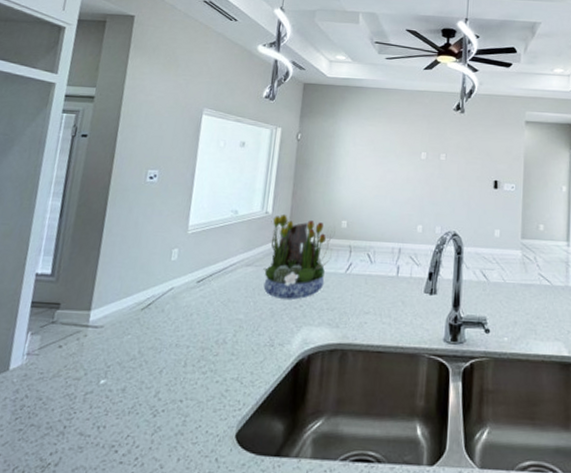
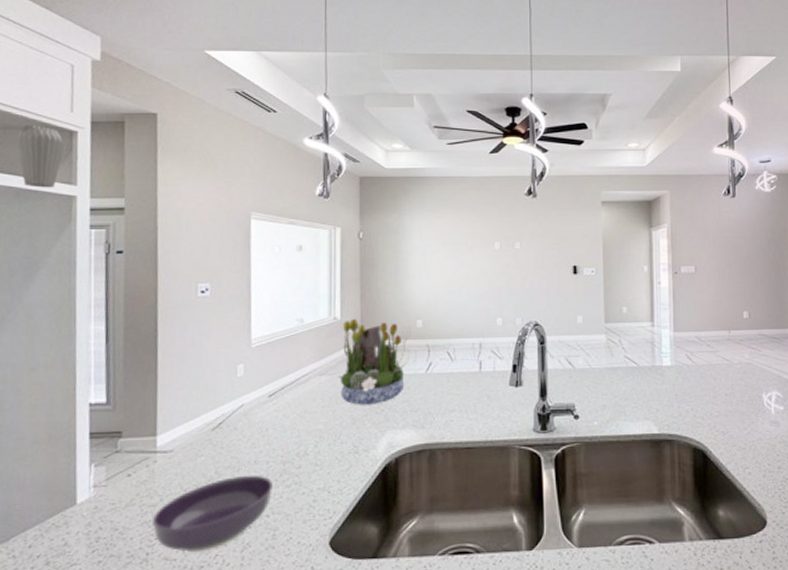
vase: none [13,19,53,75] -> present [16,125,65,188]
bowl: none [73,357,190,431] -> present [151,475,273,553]

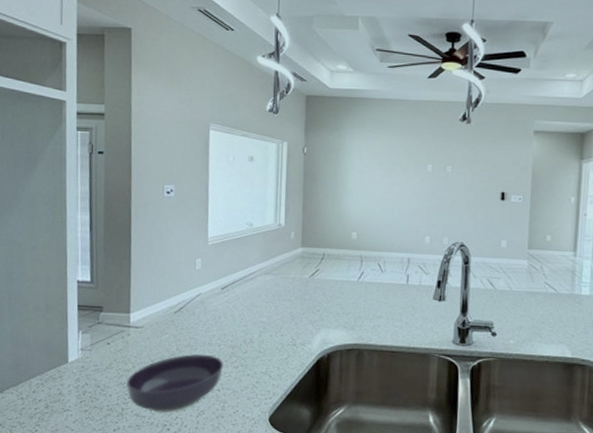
vase: present [16,125,65,188] -> none [17,35,56,92]
flower arrangement: present [338,318,411,405] -> none [281,226,346,305]

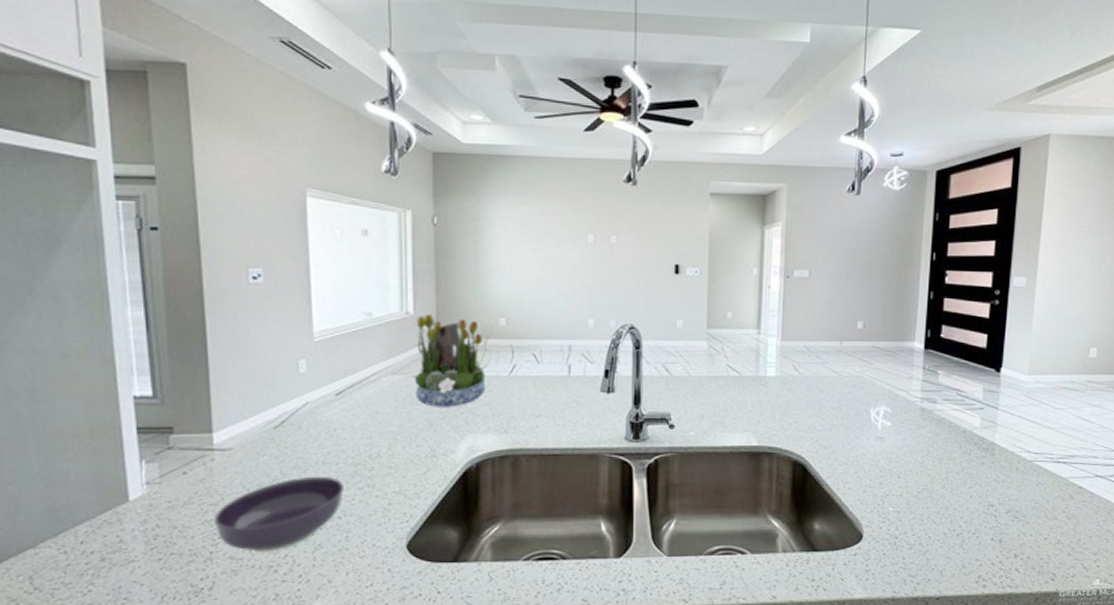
flower arrangement: none [281,226,346,305] -> present [412,313,493,407]

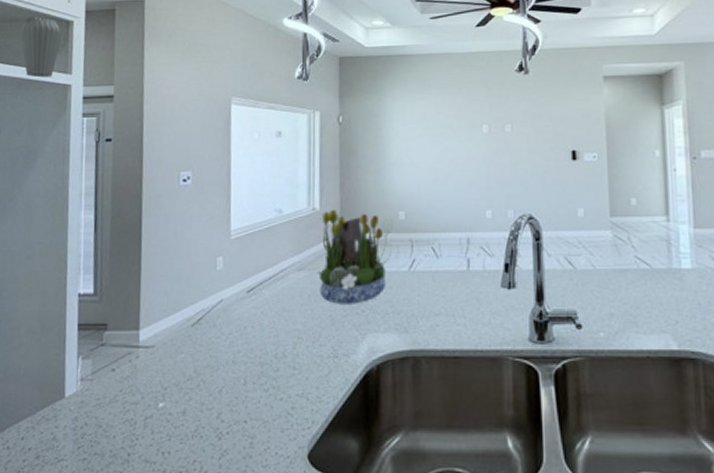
vase: none [15,70,76,149] -> present [20,16,62,78]
bowl: present [213,476,344,553] -> none [133,376,251,457]

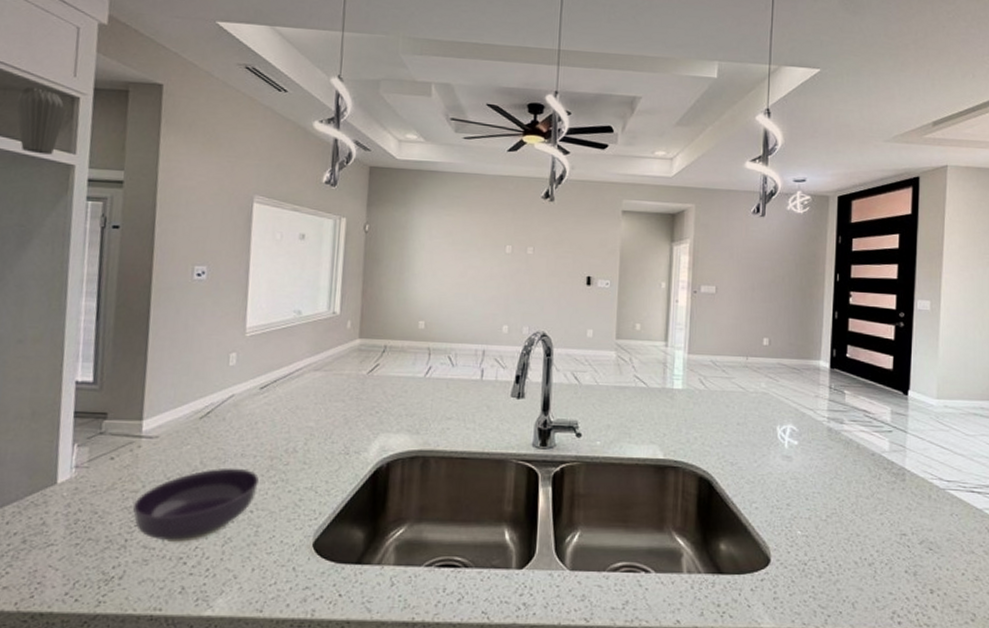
bowl: none [133,376,251,457] -> present [132,468,259,543]
flower arrangement: present [317,209,393,304] -> none [333,314,412,406]

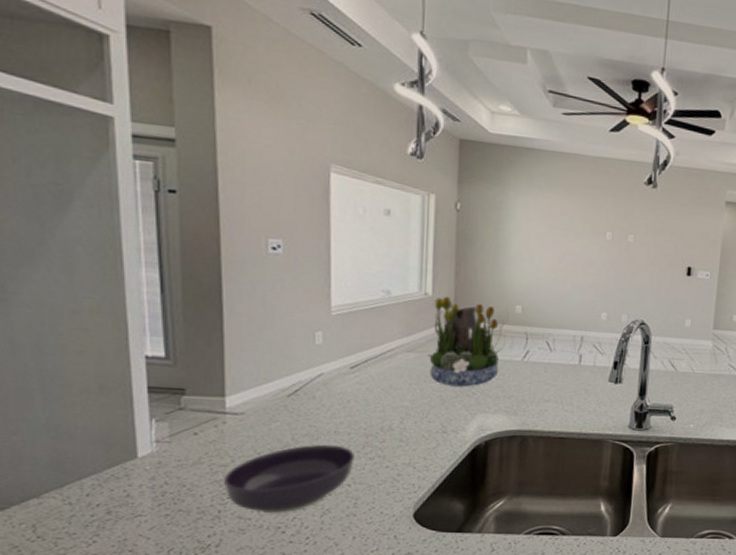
vase: present [16,87,66,155] -> none [28,17,94,103]
flower arrangement: none [333,314,412,406] -> present [427,296,509,387]

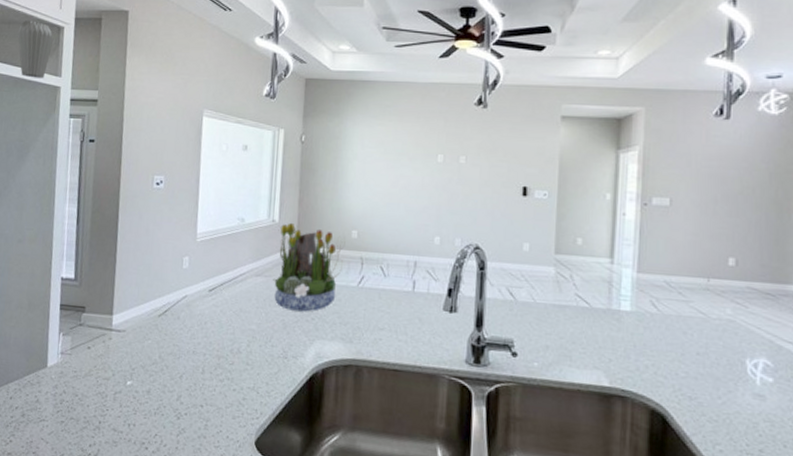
vase: none [28,17,94,103] -> present [17,20,54,78]
bowl: present [223,444,354,514] -> none [104,363,208,430]

